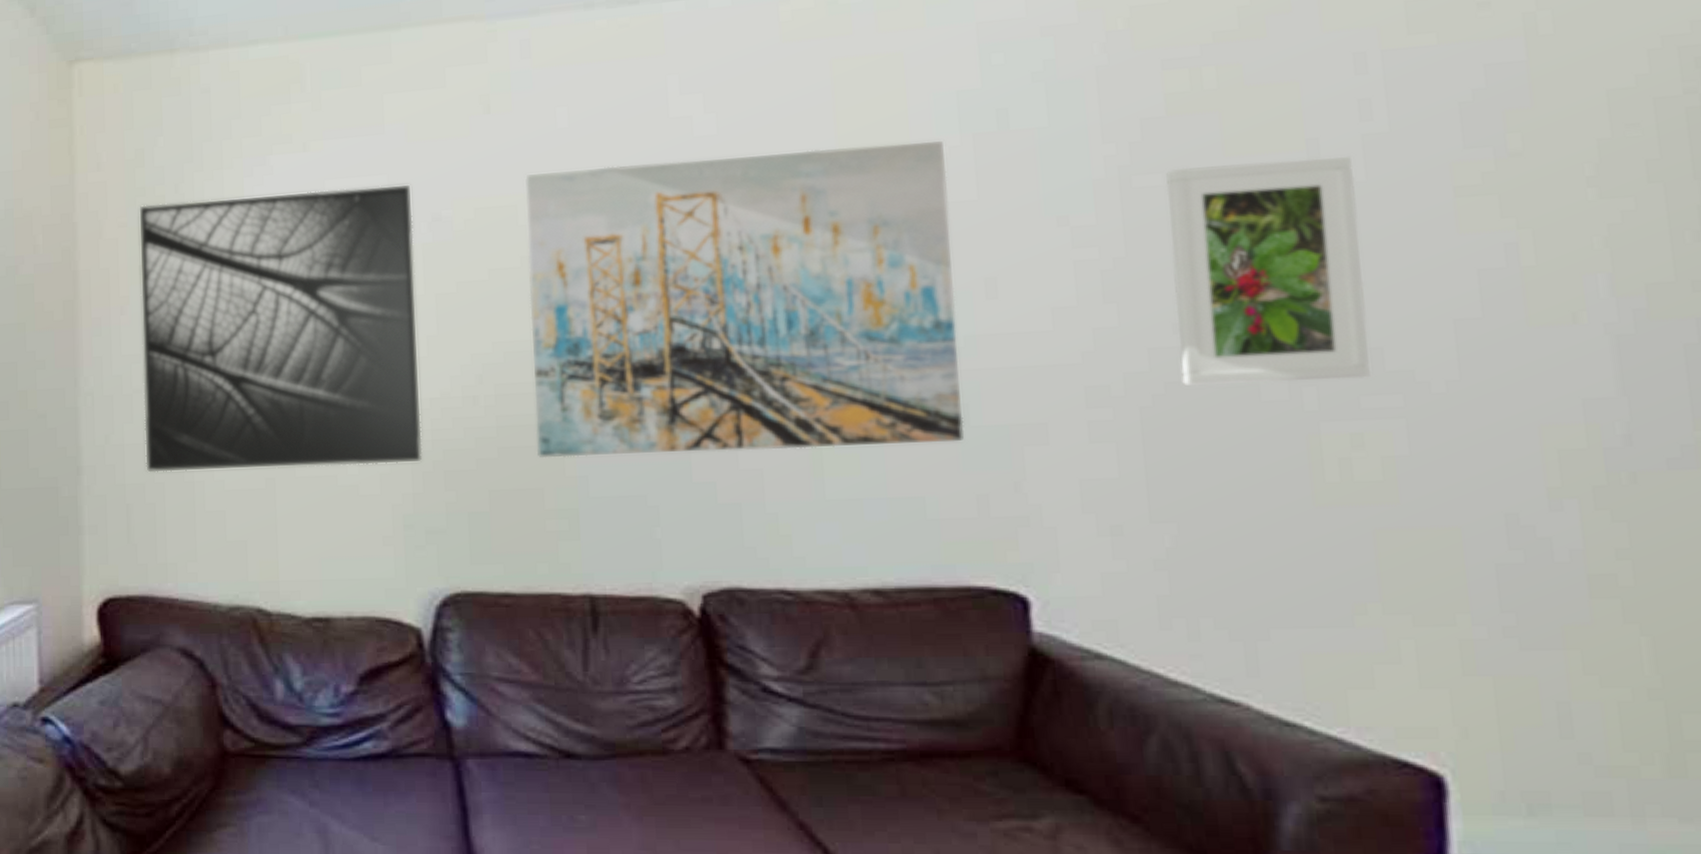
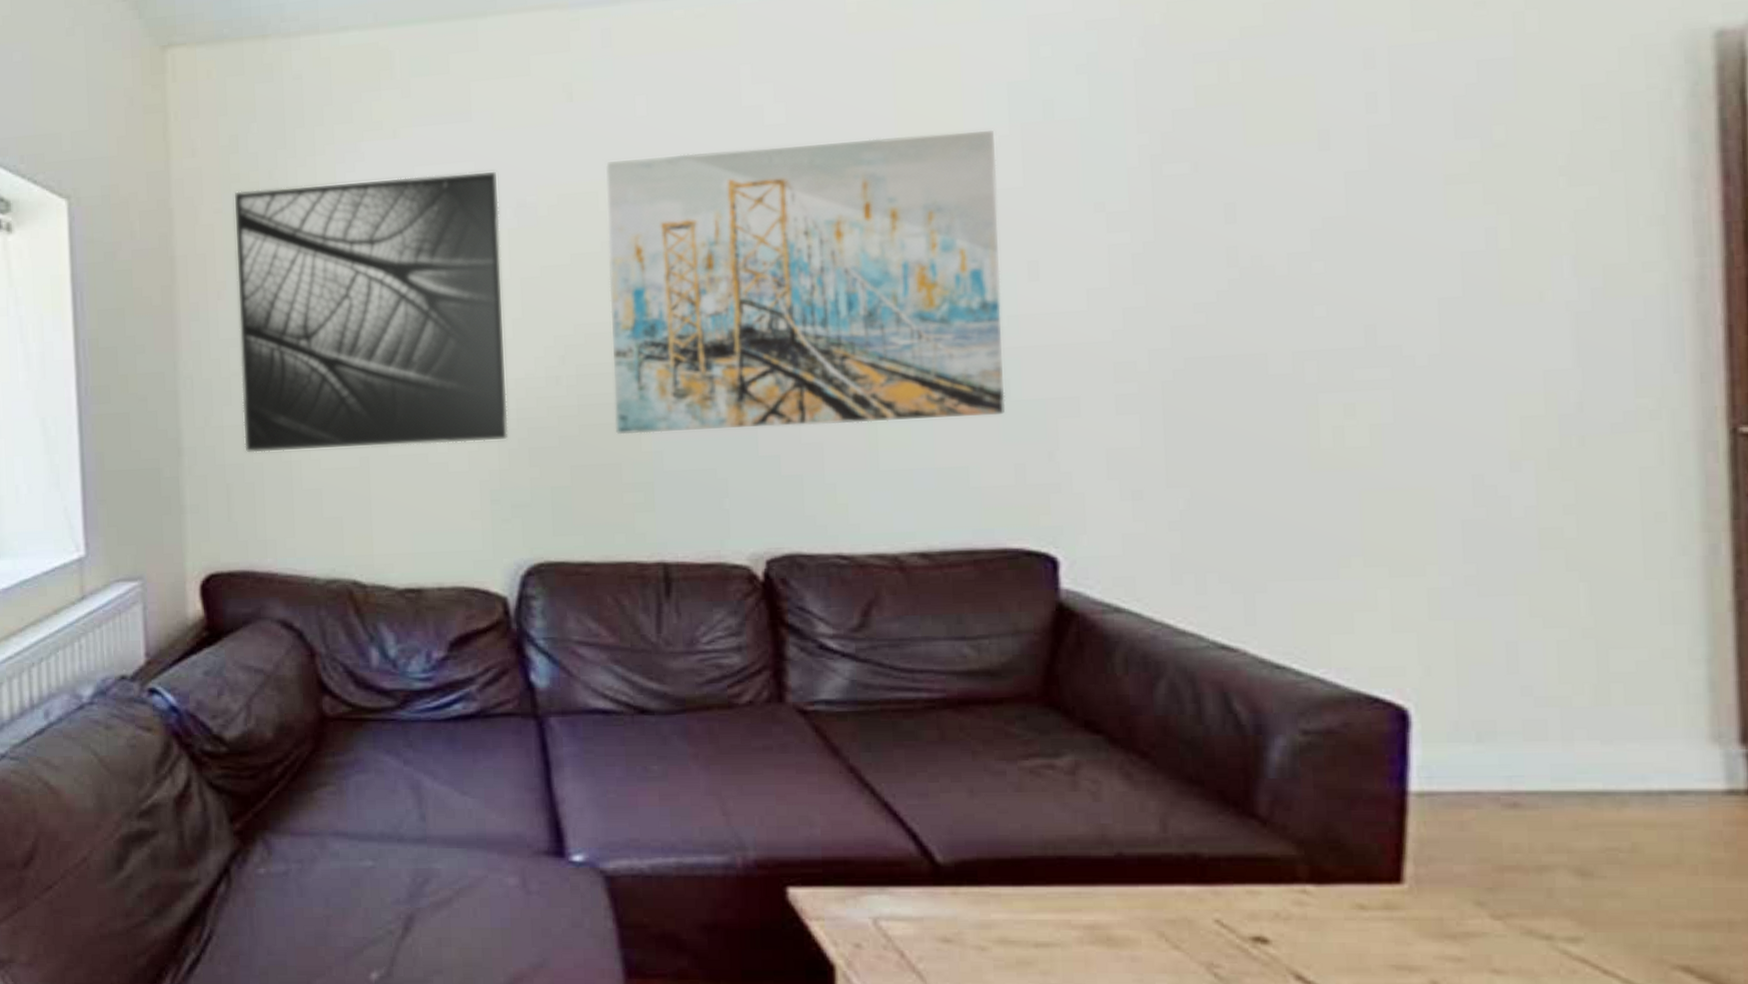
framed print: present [1166,155,1370,386] -> none [1192,146,1364,361]

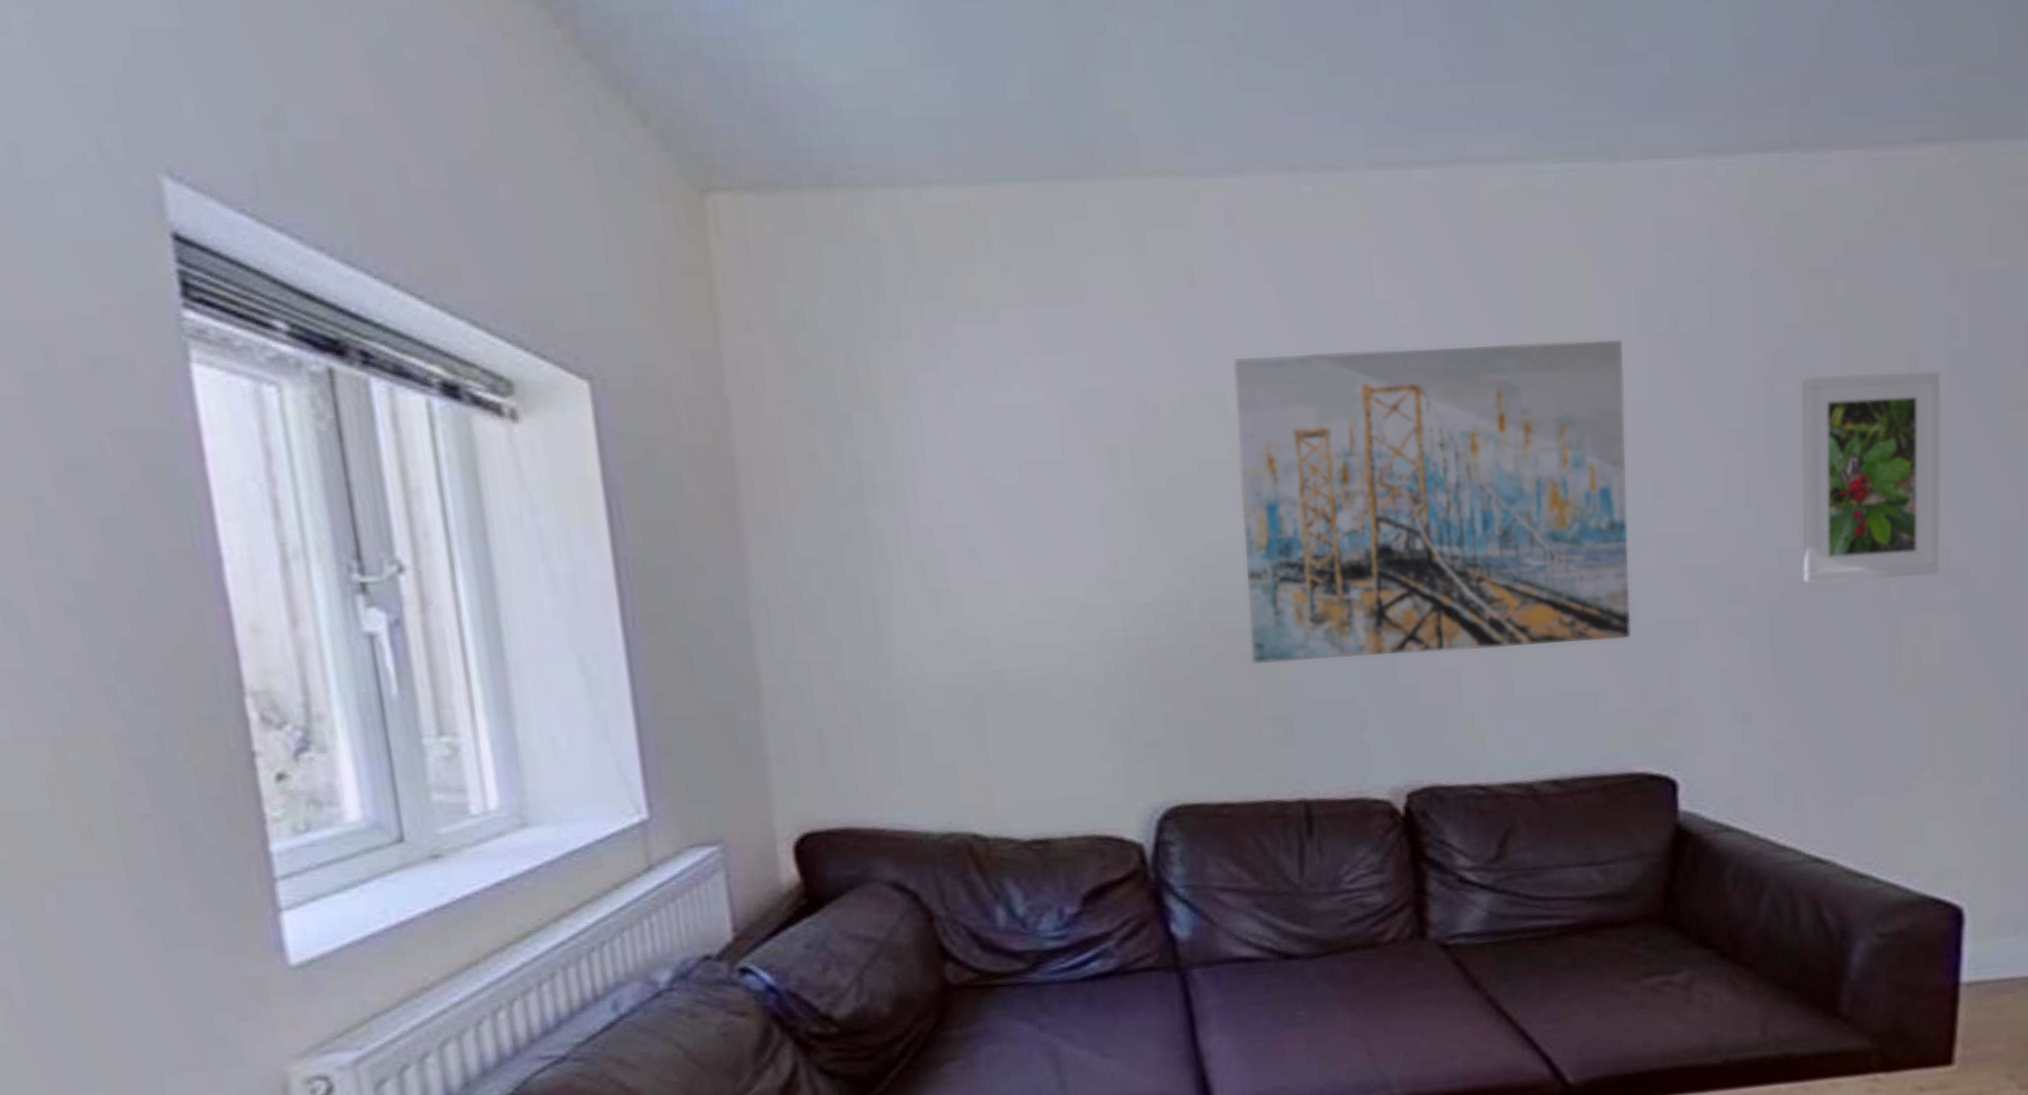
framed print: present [233,170,509,453] -> none [803,363,1138,692]
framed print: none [1192,146,1364,361] -> present [1800,370,1941,584]

